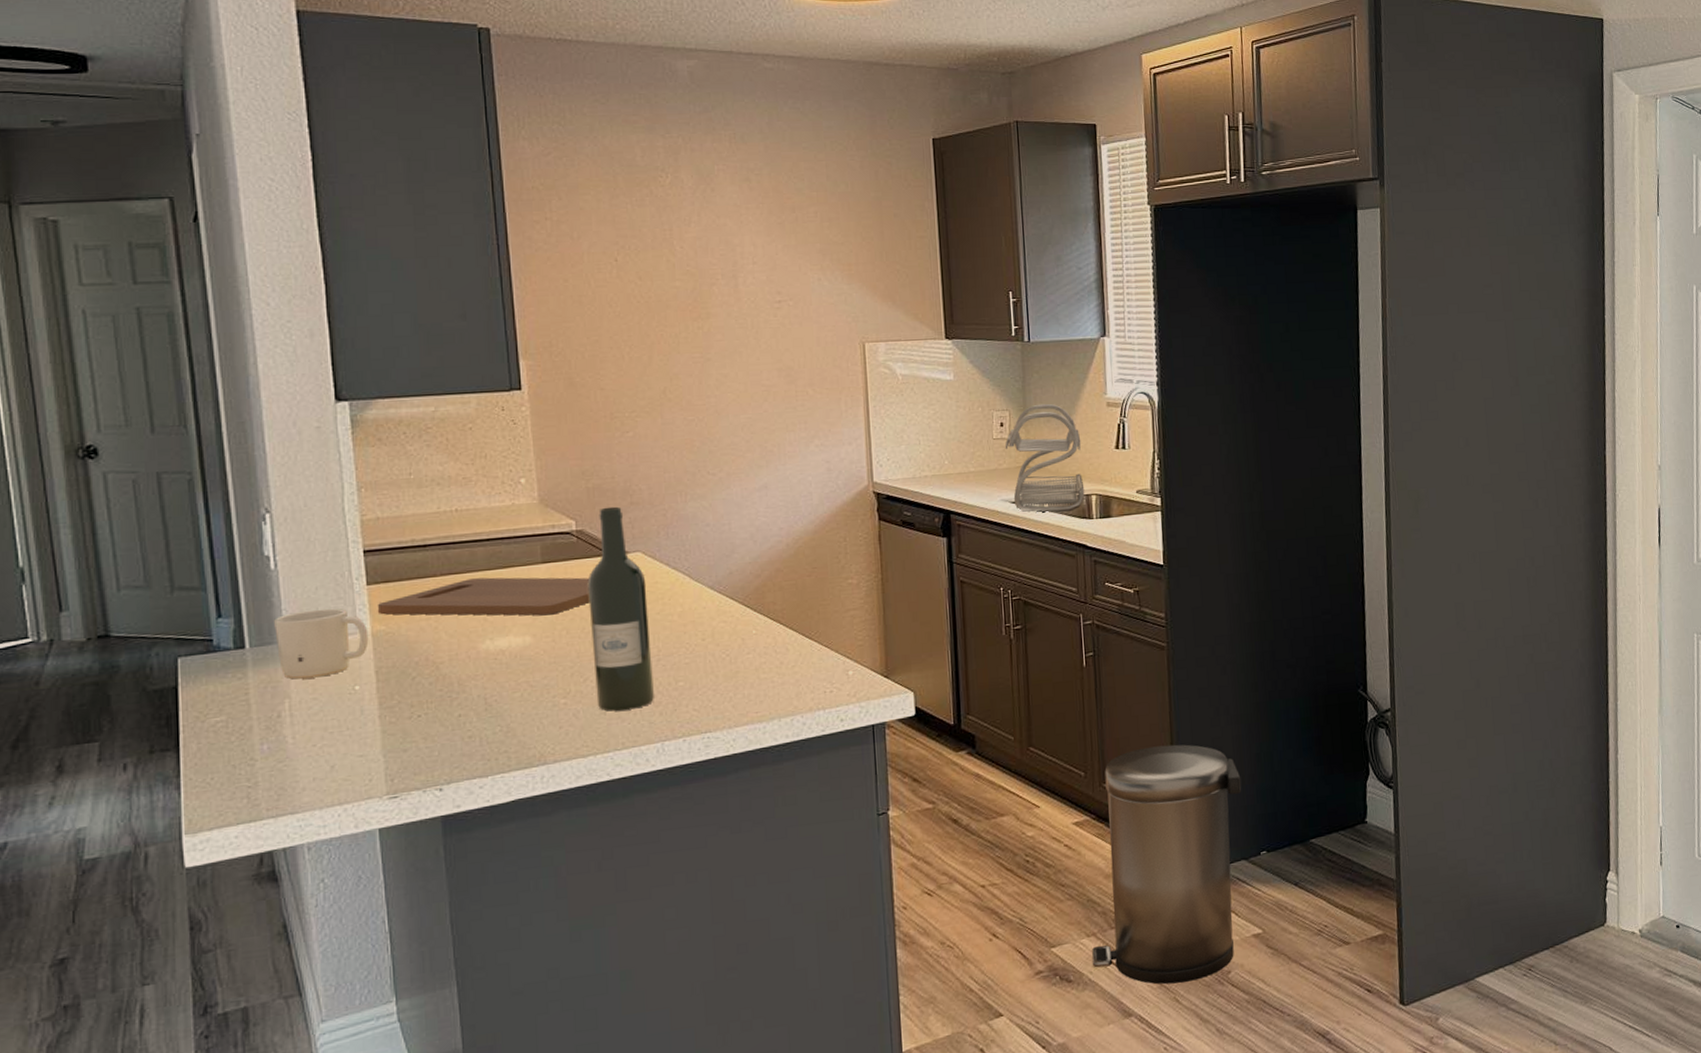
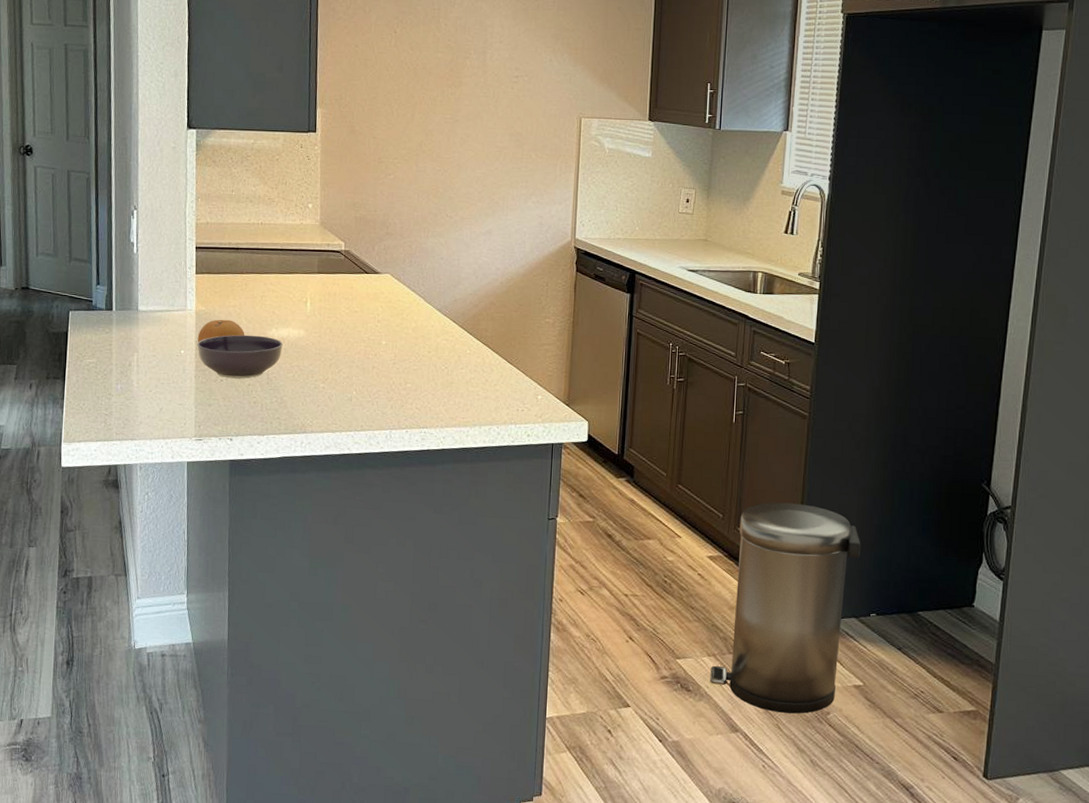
mug: present [274,608,369,680] -> none [132,287,194,340]
cutting board: present [378,577,590,616] -> none [202,279,350,316]
fruit: none [378,637,447,672] -> present [197,319,245,342]
bowl: none [378,651,503,712] -> present [197,334,283,379]
wine bottle: present [587,506,654,711] -> none [346,234,391,400]
dish rack: present [1005,403,1085,513] -> none [688,186,755,285]

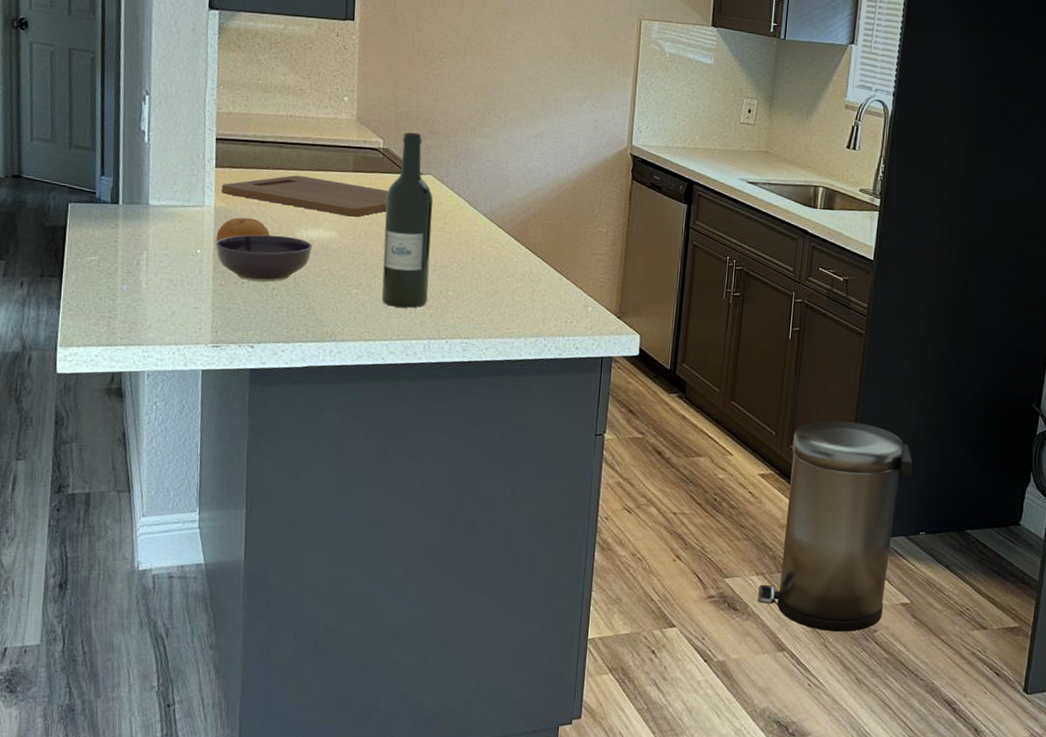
cutting board: none [202,279,350,316] -> present [222,175,388,217]
wine bottle: none [346,234,391,400] -> present [381,132,433,308]

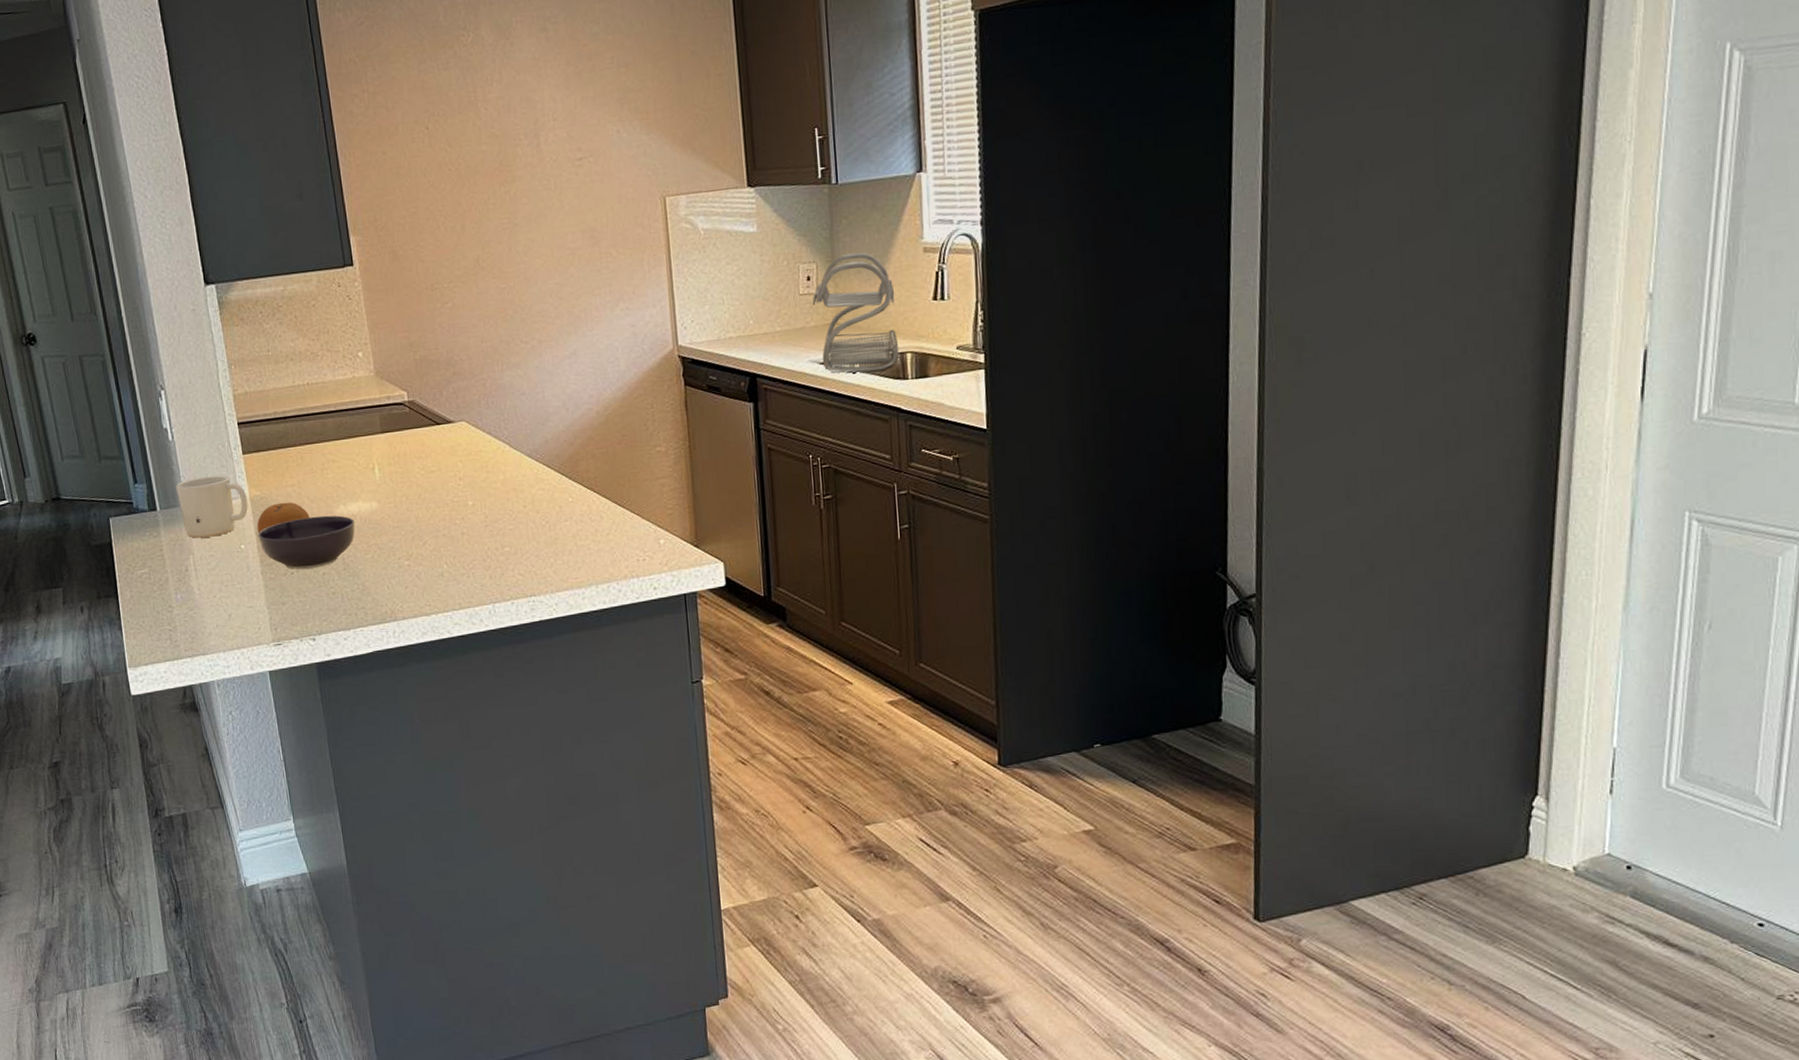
mug: none [142,180,212,238] -> present [176,475,248,538]
cutting board: present [222,175,388,217] -> none [253,446,424,483]
wine bottle: present [381,132,433,308] -> none [420,377,484,574]
dish rack: none [749,97,817,199] -> present [812,252,899,374]
pedal bin: present [757,420,913,632] -> none [907,625,1074,873]

